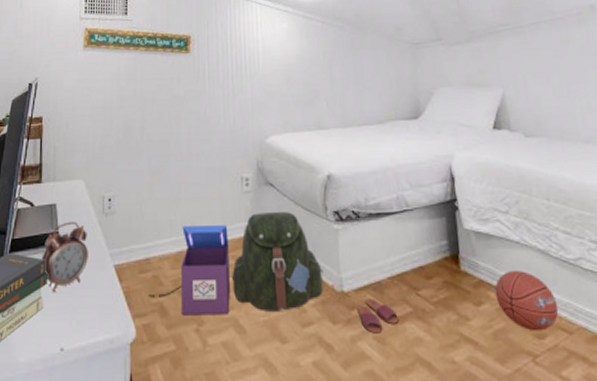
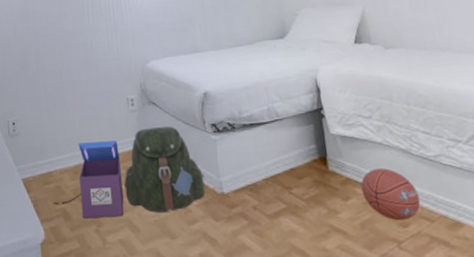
slippers: present [358,299,399,334] -> none [237,198,274,228]

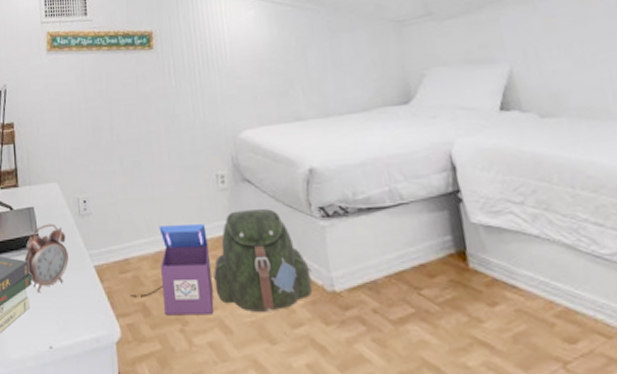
basketball: present [360,167,421,221] -> none [511,267,594,335]

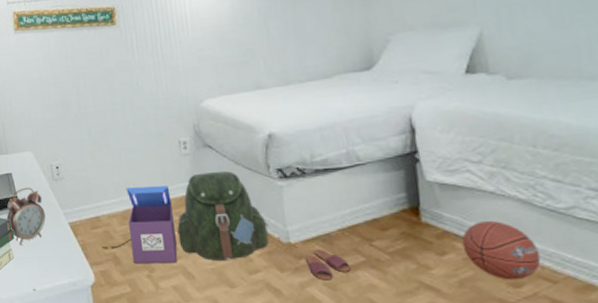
slippers: none [352,299,400,336] -> present [306,249,350,281]
basketball: none [511,267,594,335] -> present [461,220,541,280]

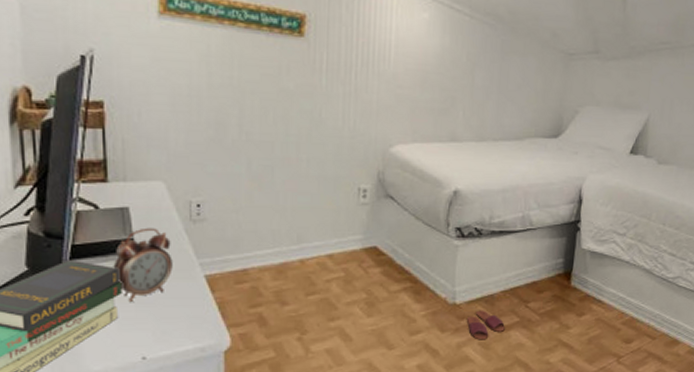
toy box: present [101,186,178,264] -> none [245,237,340,325]
backpack: present [177,171,269,261] -> none [340,226,438,321]
basketball: present [461,220,541,280] -> none [597,286,649,337]

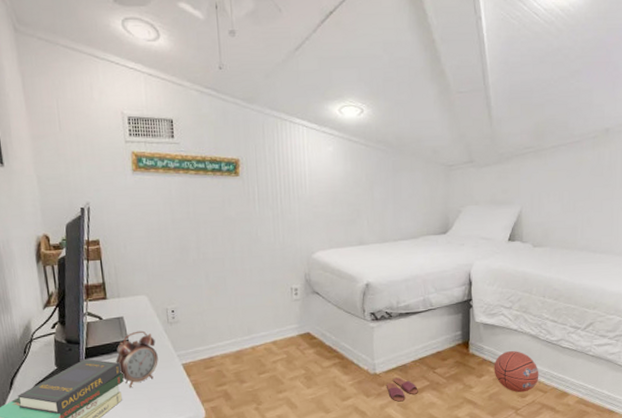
basketball: none [597,286,649,337] -> present [494,350,539,393]

